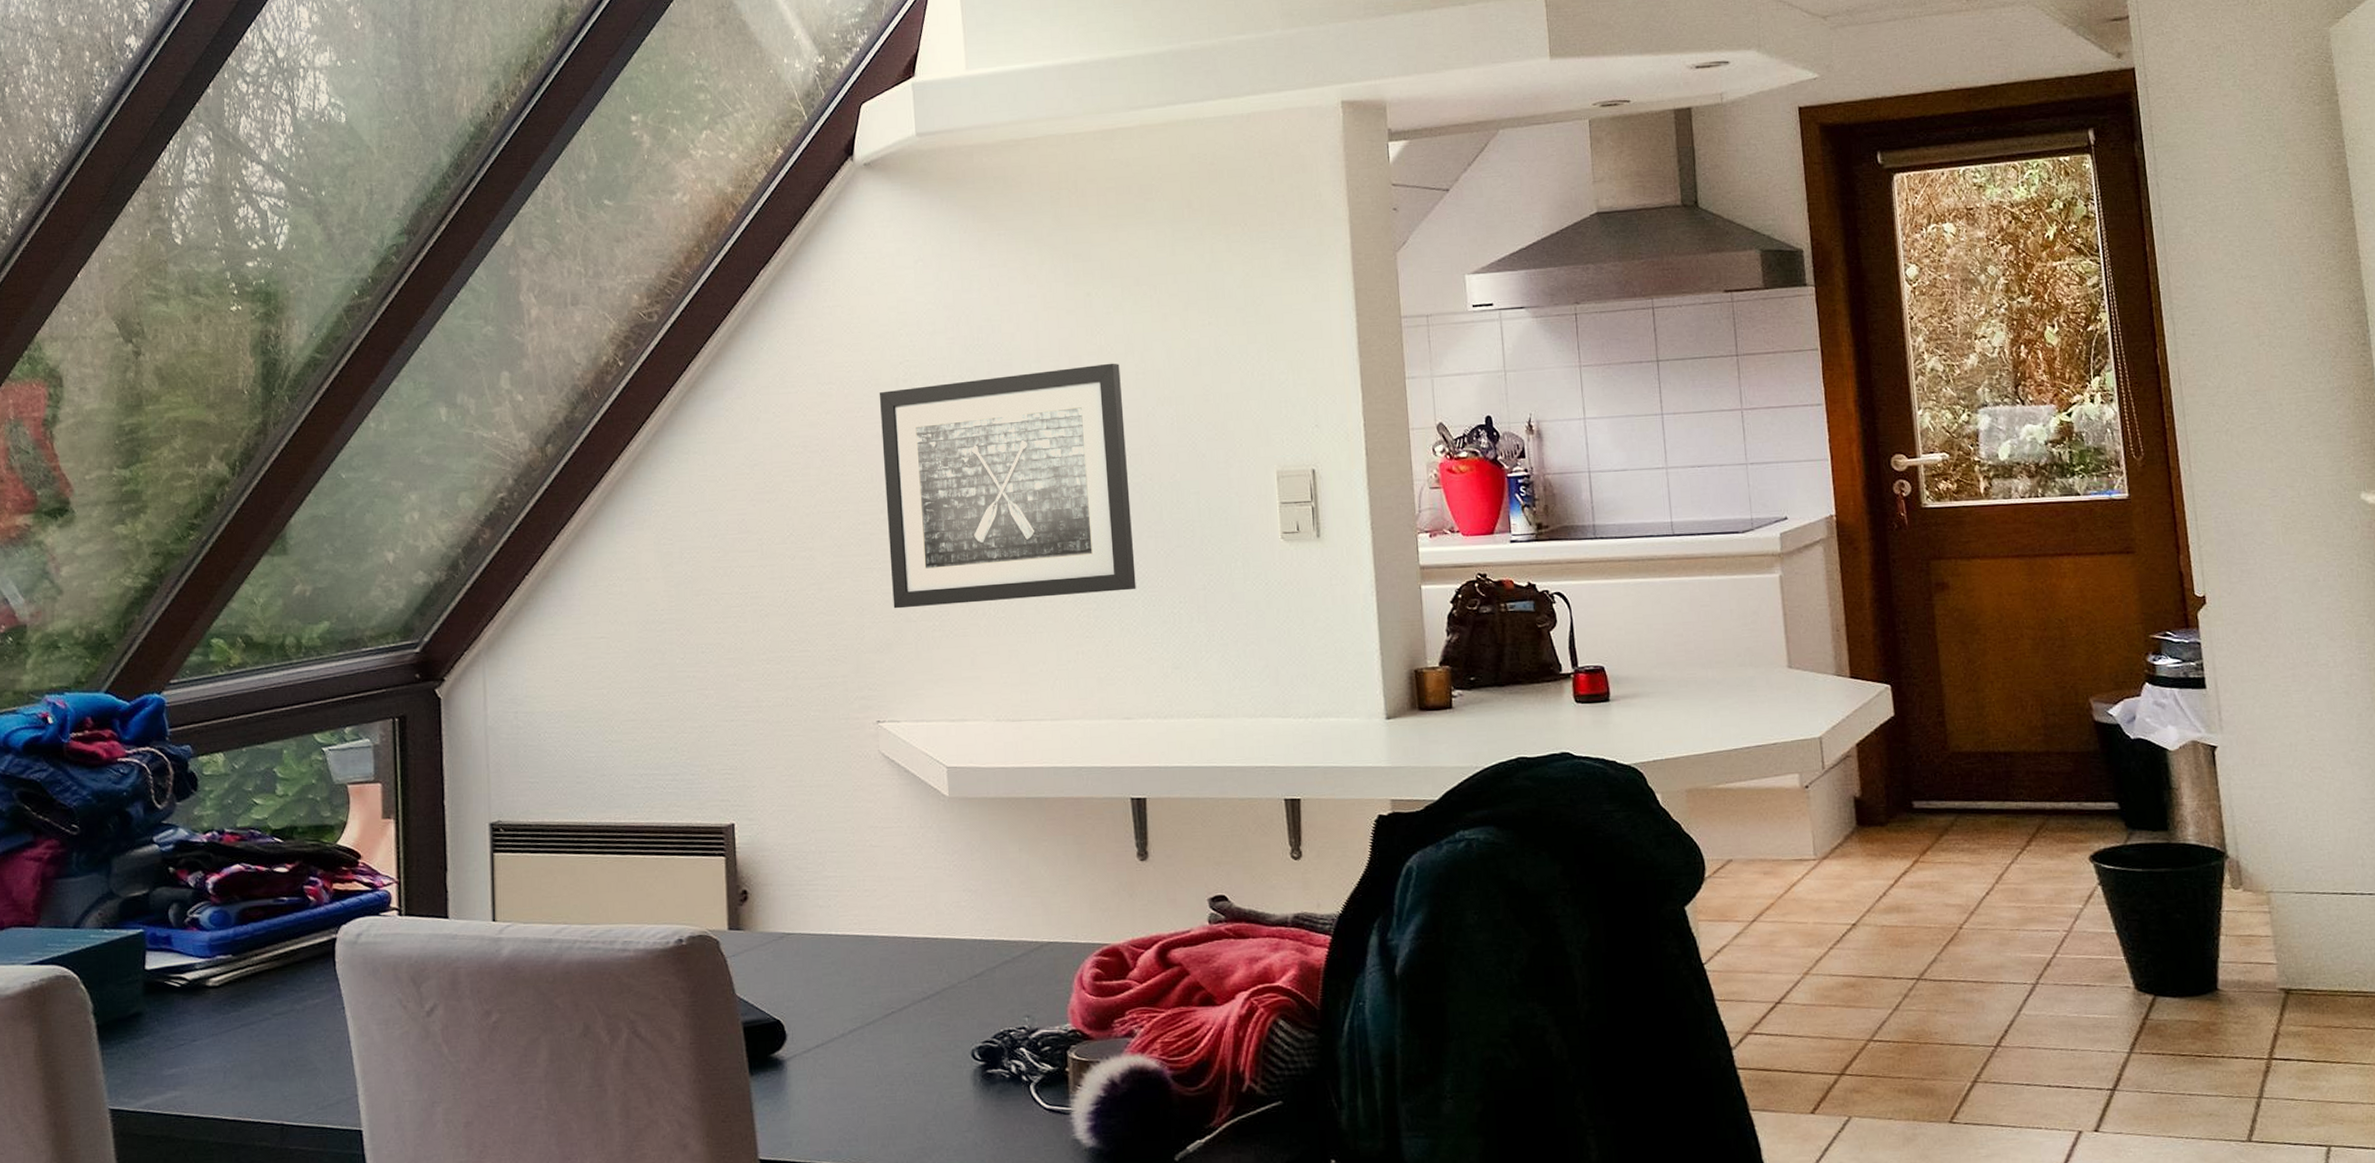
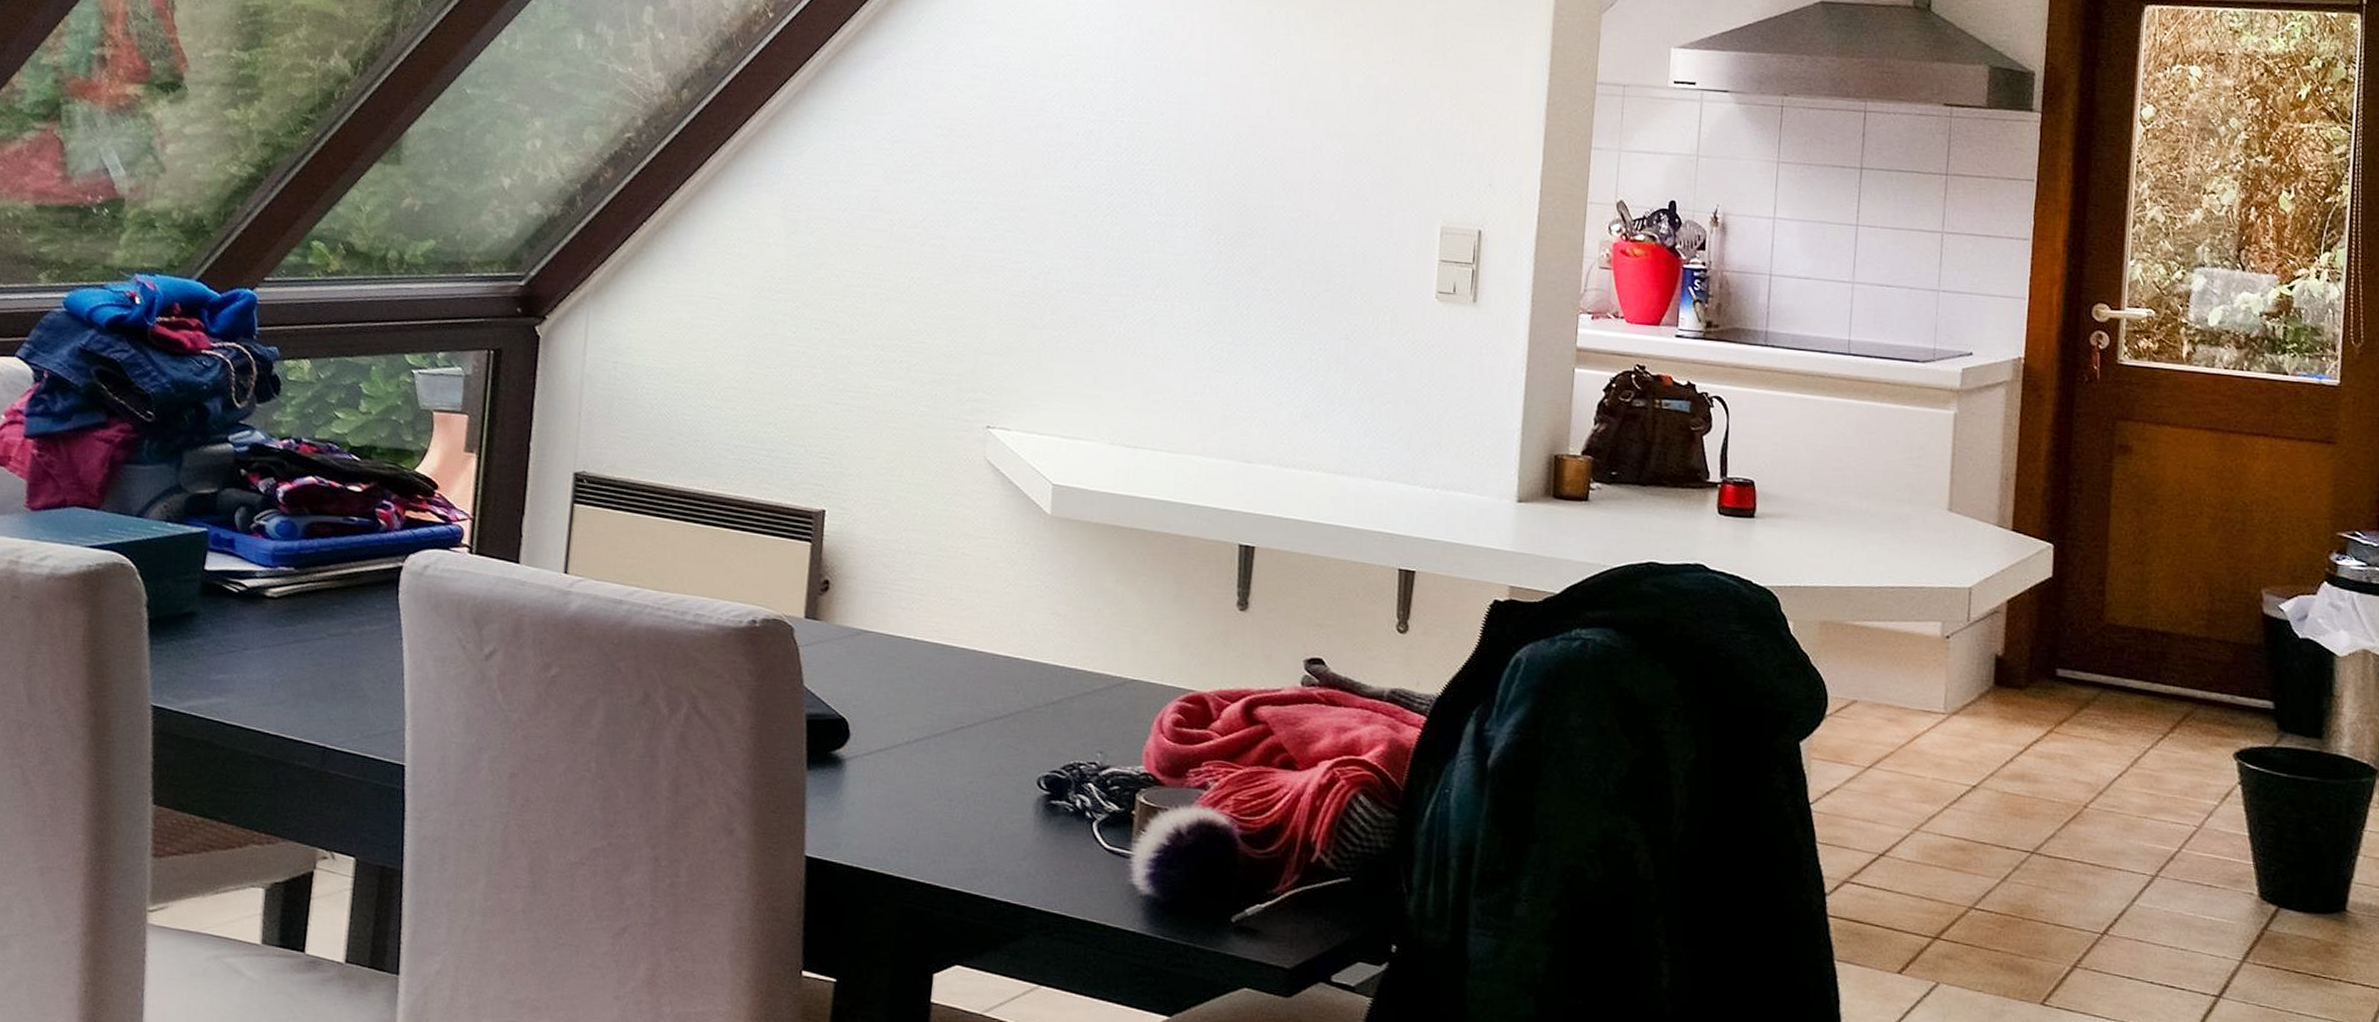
wall art: present [879,363,1136,609] -> none [1020,83,1292,329]

